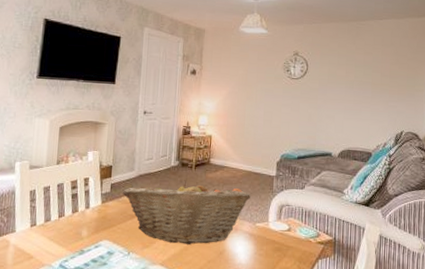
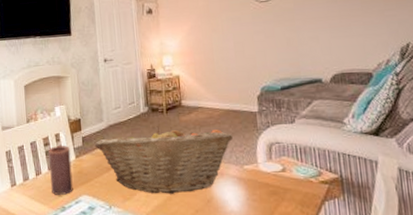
candle: none [72,190,98,238] -> present [49,146,73,195]

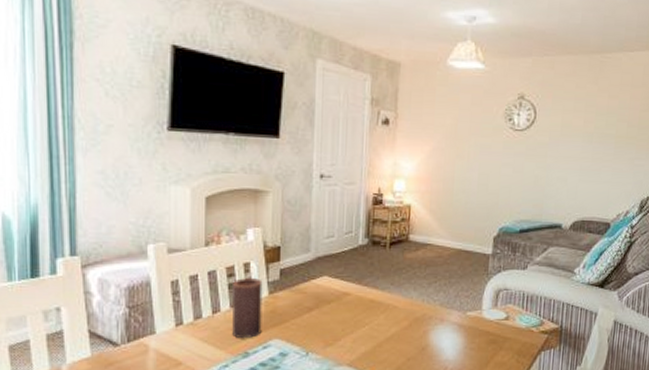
fruit basket: present [94,126,233,194] -> none [295,262,460,340]

